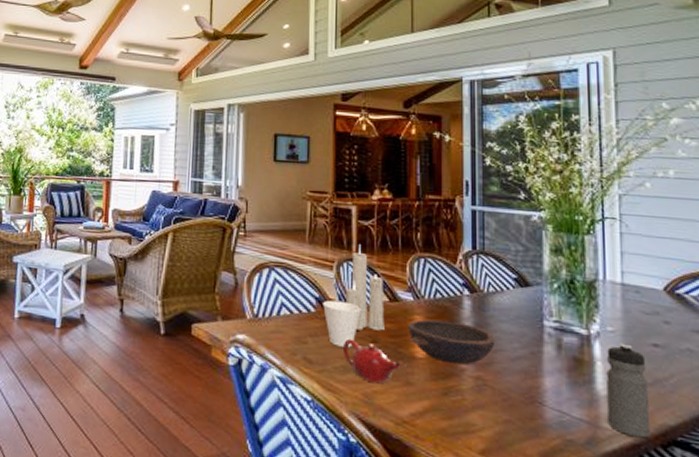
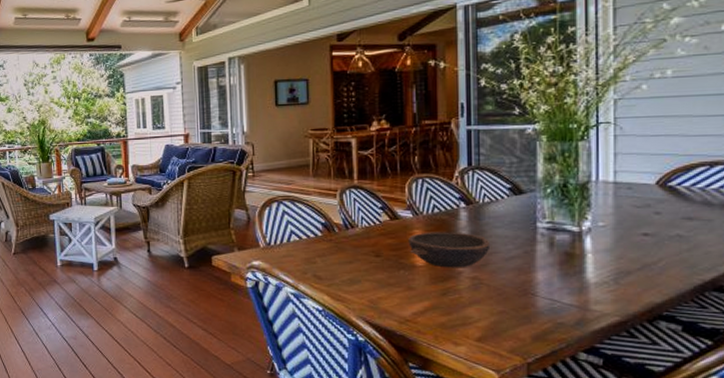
cup: present [323,300,361,348] -> none [329,224,364,263]
teapot: present [343,338,402,384] -> none [349,255,403,291]
candle: present [346,244,386,331] -> none [350,172,388,248]
water bottle: present [606,343,651,438] -> none [596,236,638,316]

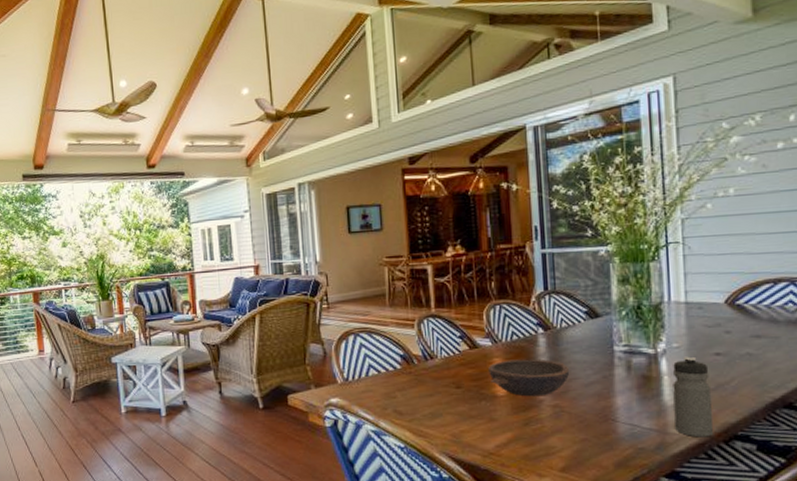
water bottle: none [596,236,638,316] -> present [673,356,714,438]

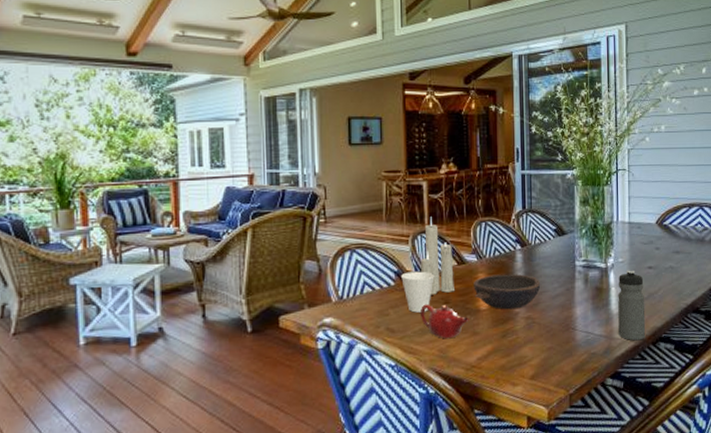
cup: none [408,355,444,396] -> present [401,271,435,313]
candle: none [428,300,468,379] -> present [421,217,456,295]
teapot: none [430,388,485,424] -> present [421,304,469,339]

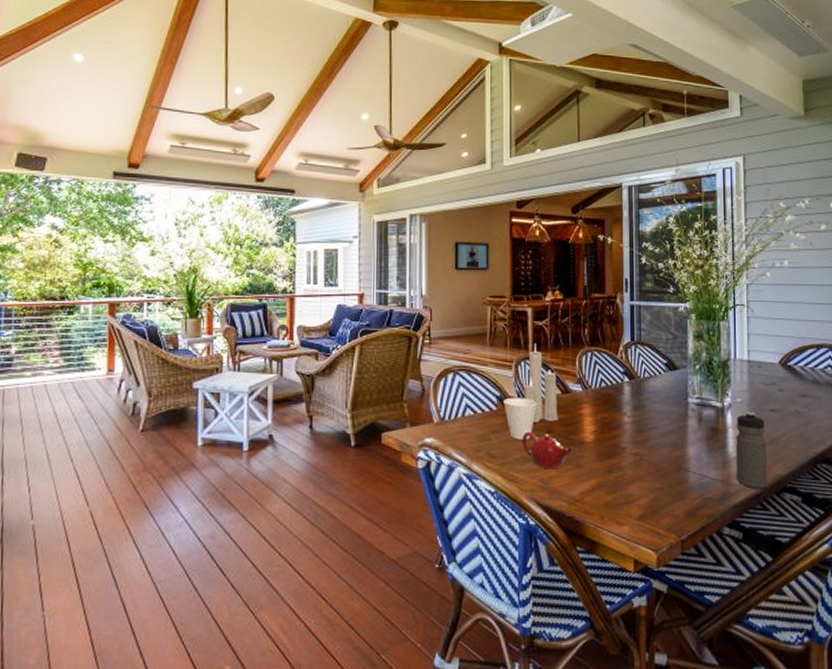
bowl: present [473,274,541,310] -> none [578,406,650,444]

